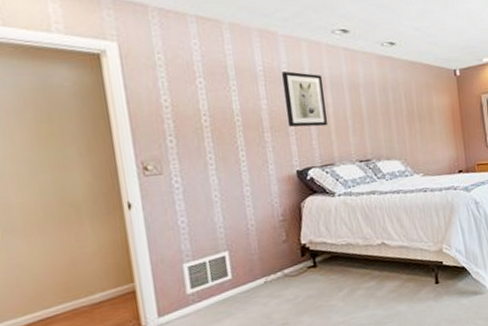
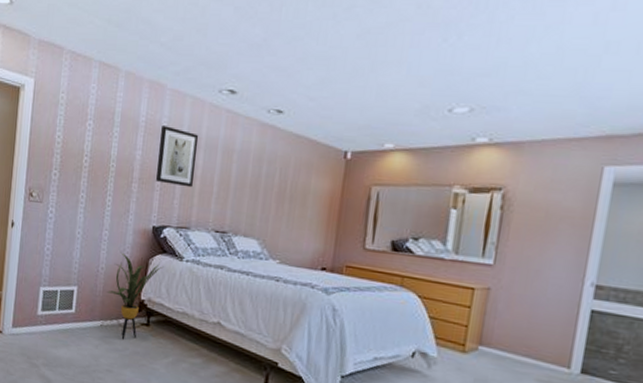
house plant: none [264,205,318,288] -> present [107,254,164,339]

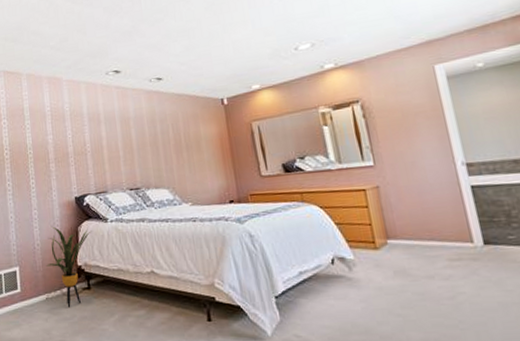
wall art: present [155,126,199,188] -> none [65,110,102,159]

